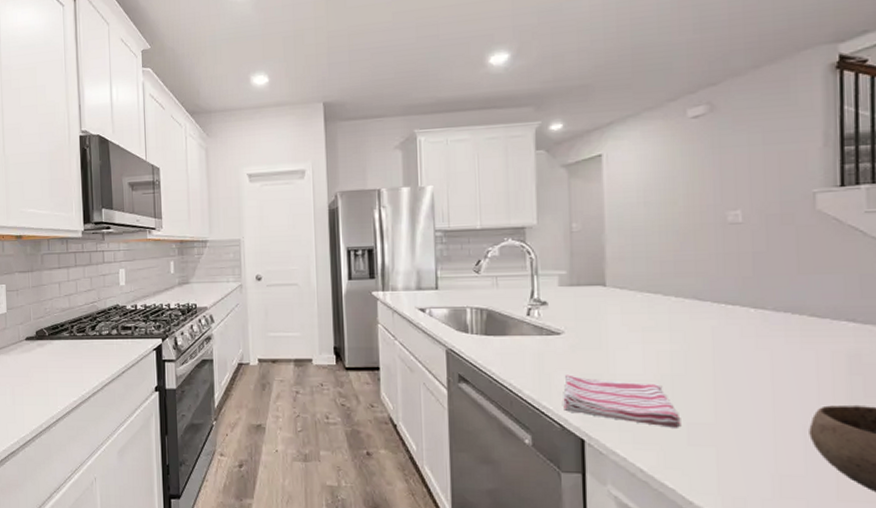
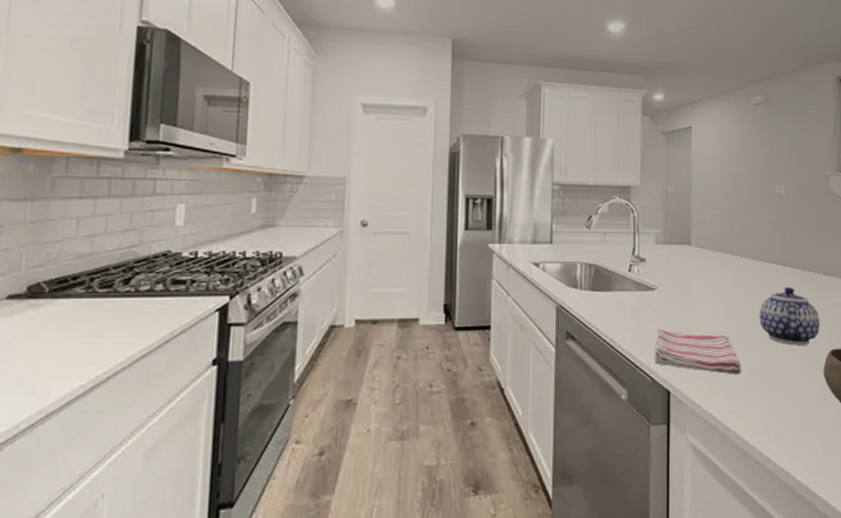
teapot: none [705,332,803,400] -> present [759,287,820,346]

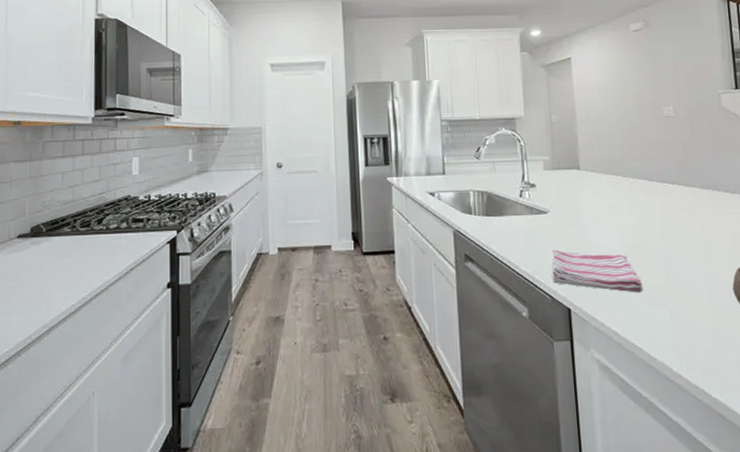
teapot: present [759,287,820,346] -> none [656,206,725,263]

